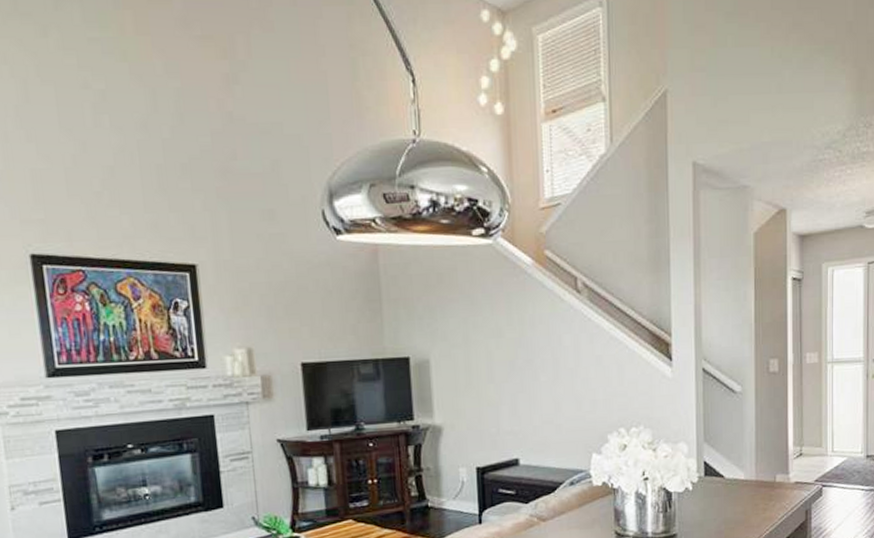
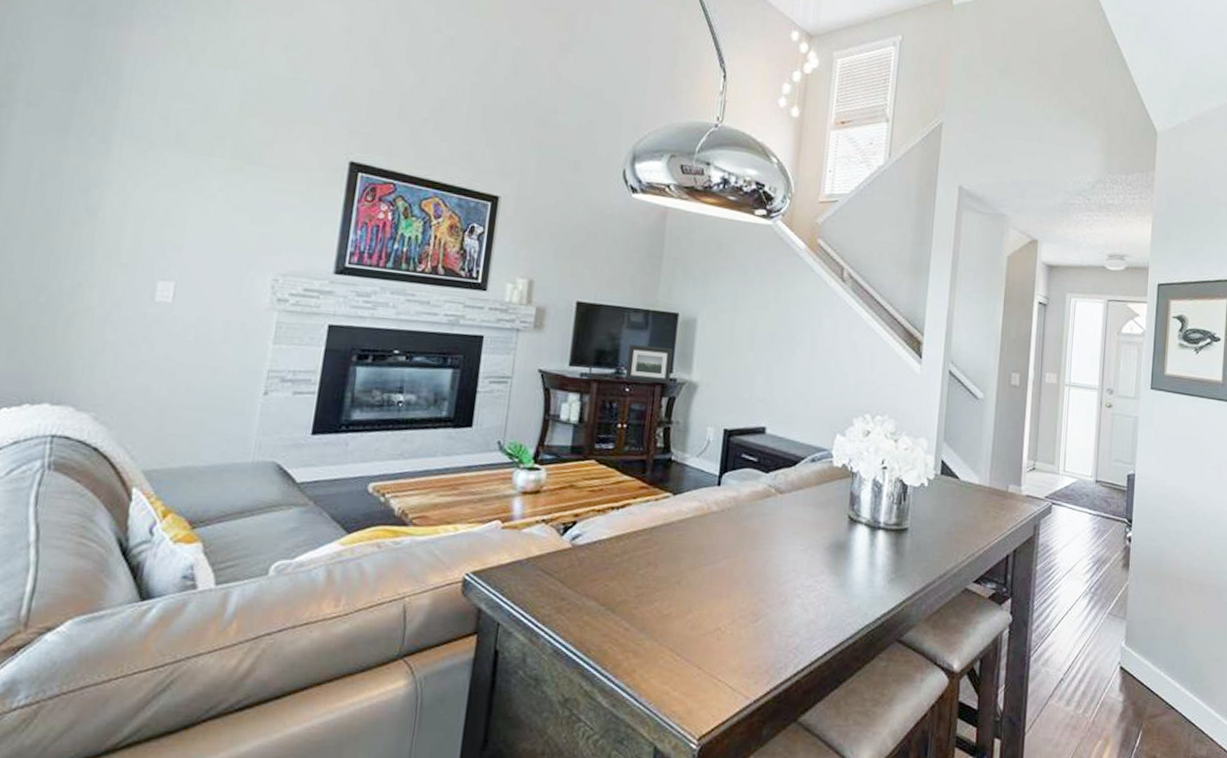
picture frame: none [364,395,413,435] -> present [625,344,673,384]

